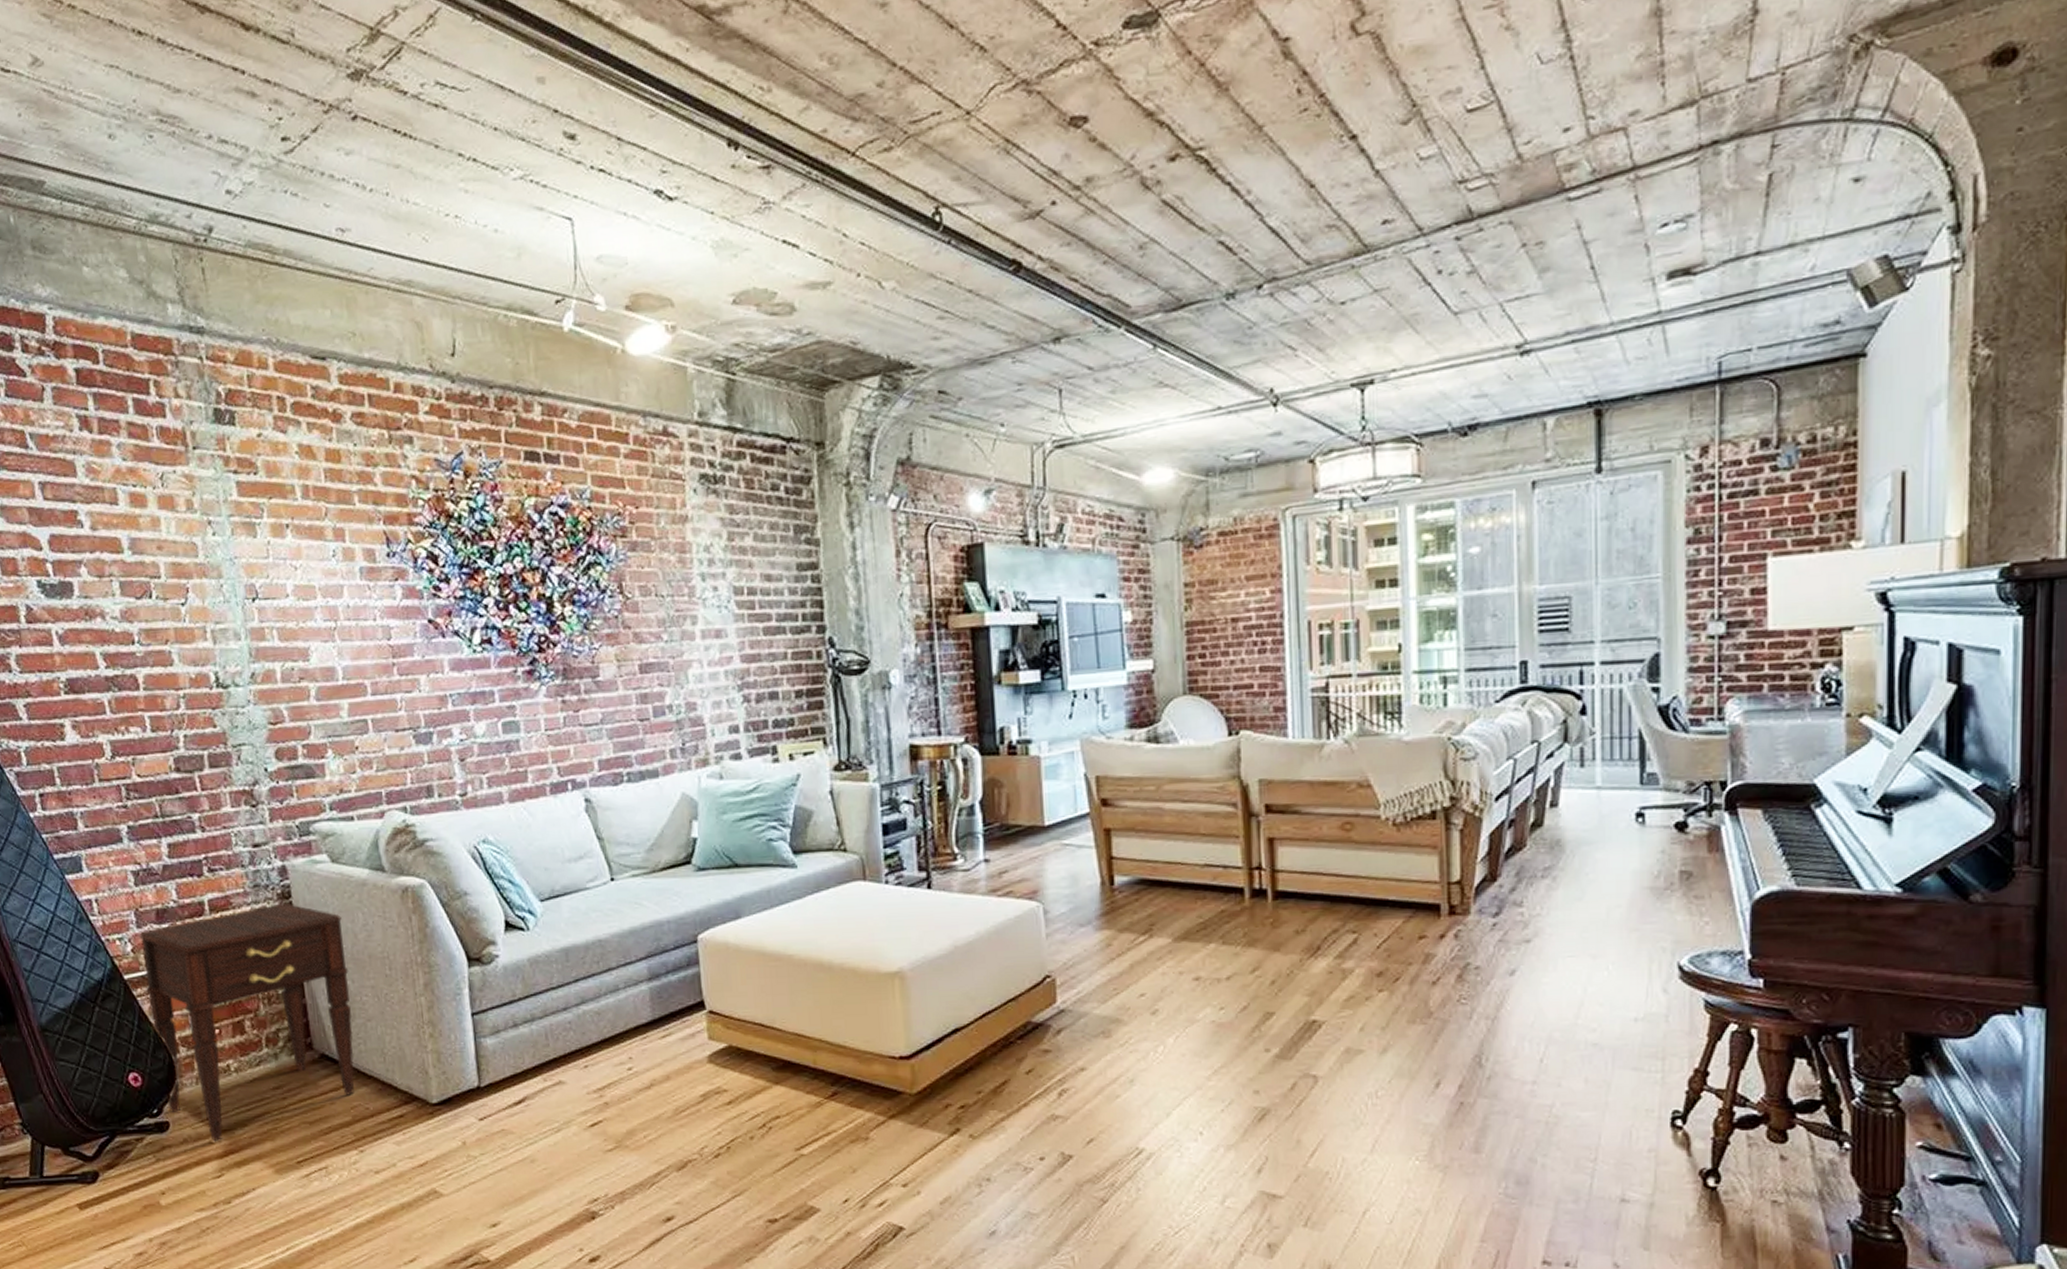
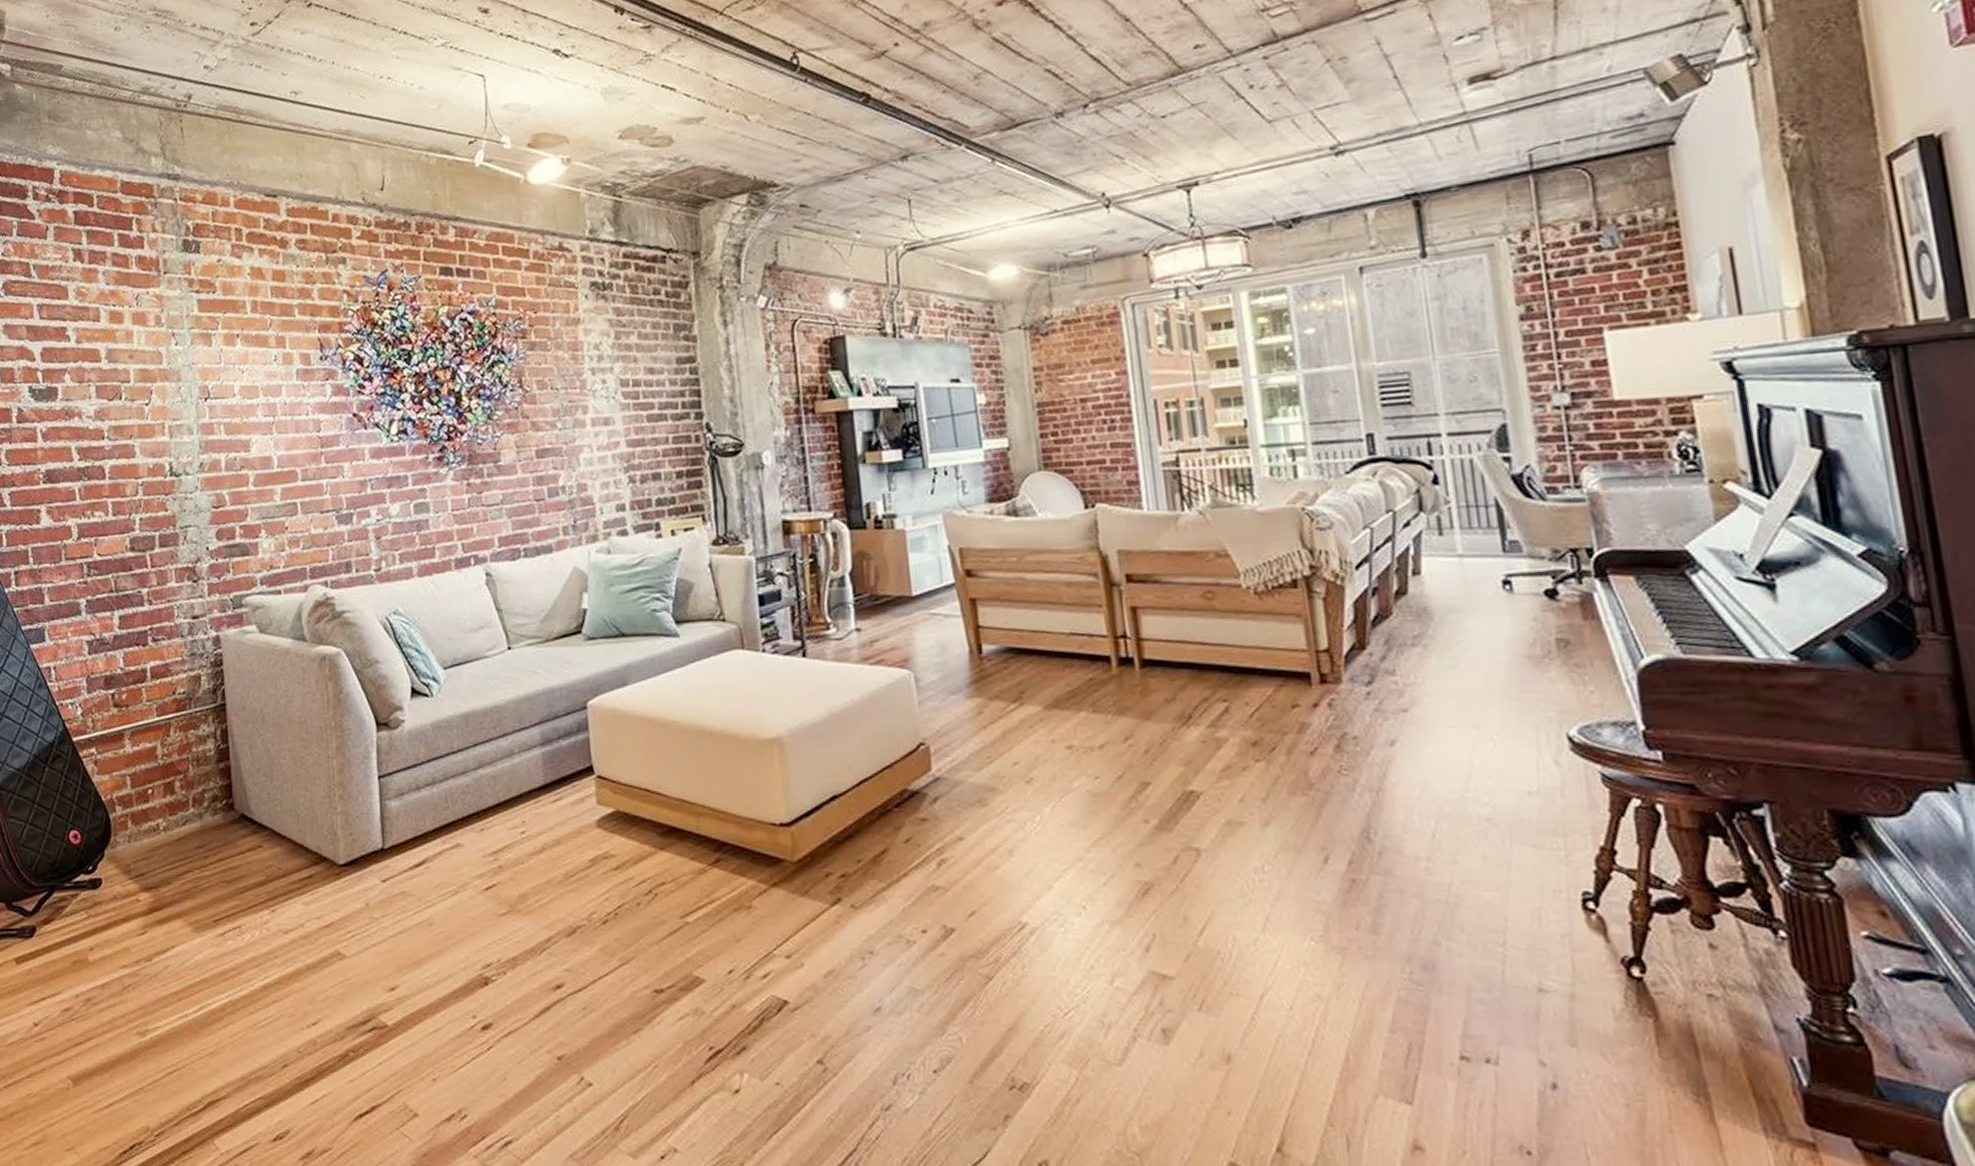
nightstand: present [139,902,355,1142] -> none [89,670,271,899]

